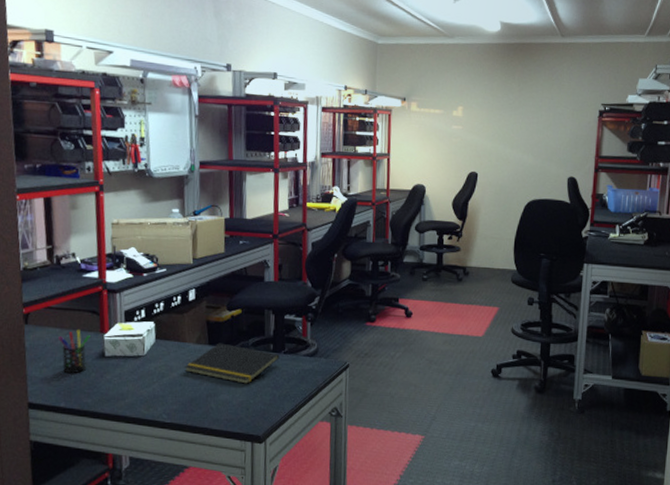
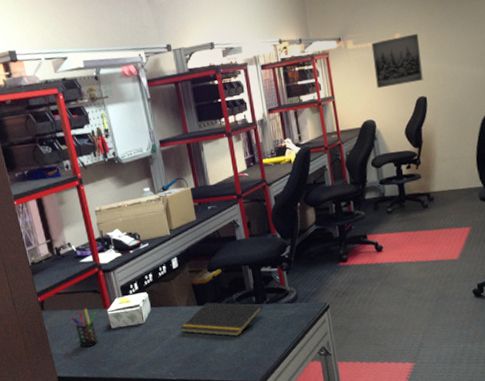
wall art: none [433,109,480,157] -> present [371,33,423,89]

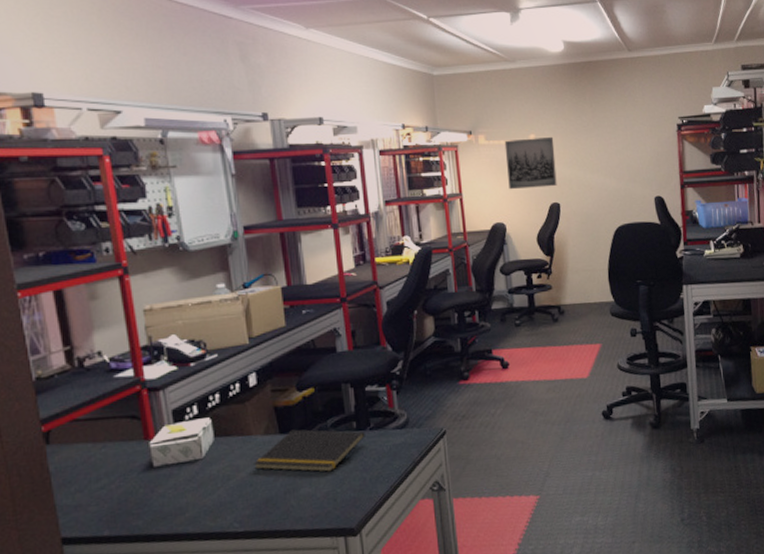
pen holder: present [71,309,98,348] -> none [92,440,132,495]

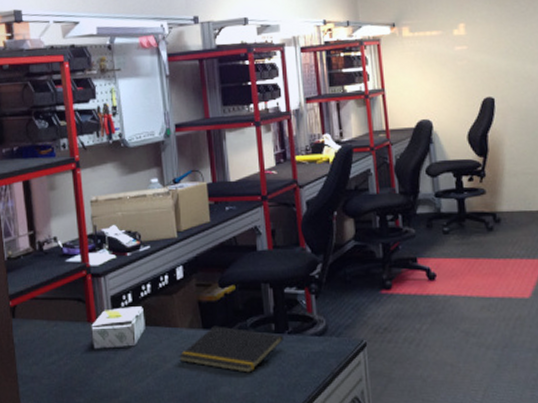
wall art: present [504,136,557,190] -> none [430,24,491,84]

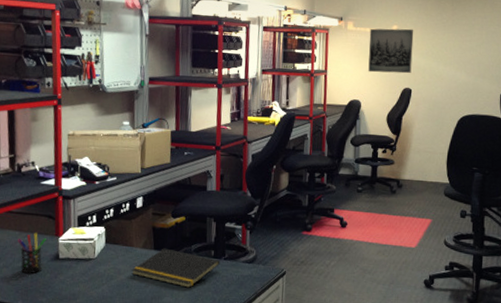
pen holder: none [46,320,78,371] -> present [18,233,46,274]
wall art: none [430,24,491,84] -> present [368,28,414,74]

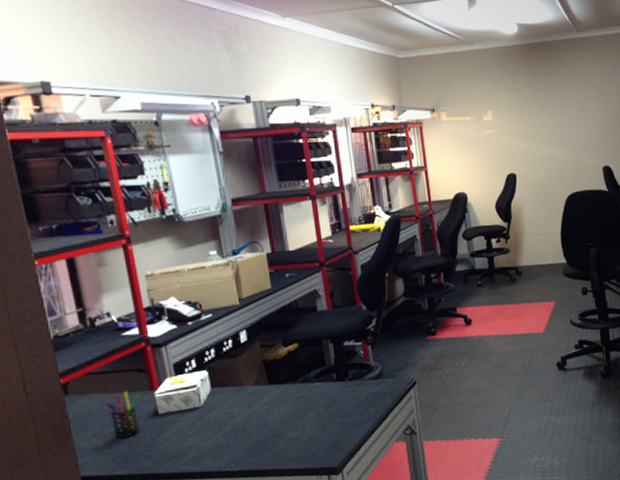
notepad: present [131,248,220,288] -> none [246,380,345,418]
wall art: present [368,28,414,74] -> none [464,112,513,162]

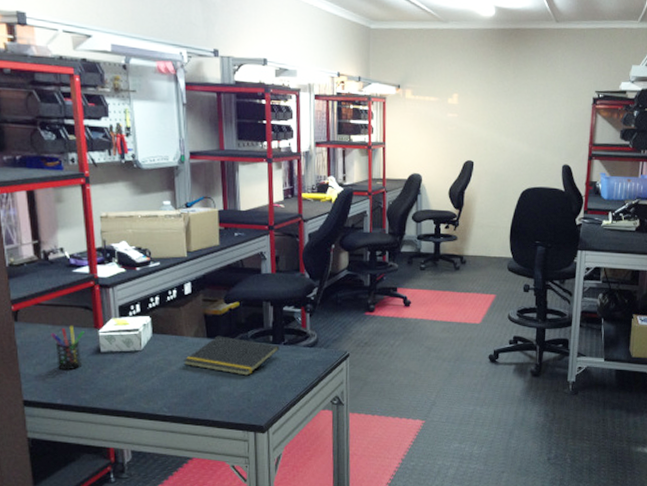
notepad: none [246,380,345,418] -> present [184,336,280,376]

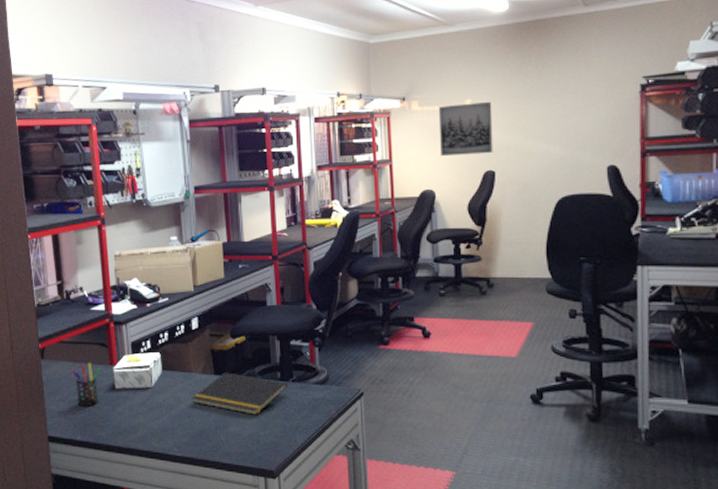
wall art: none [428,97,475,146] -> present [438,101,493,157]

